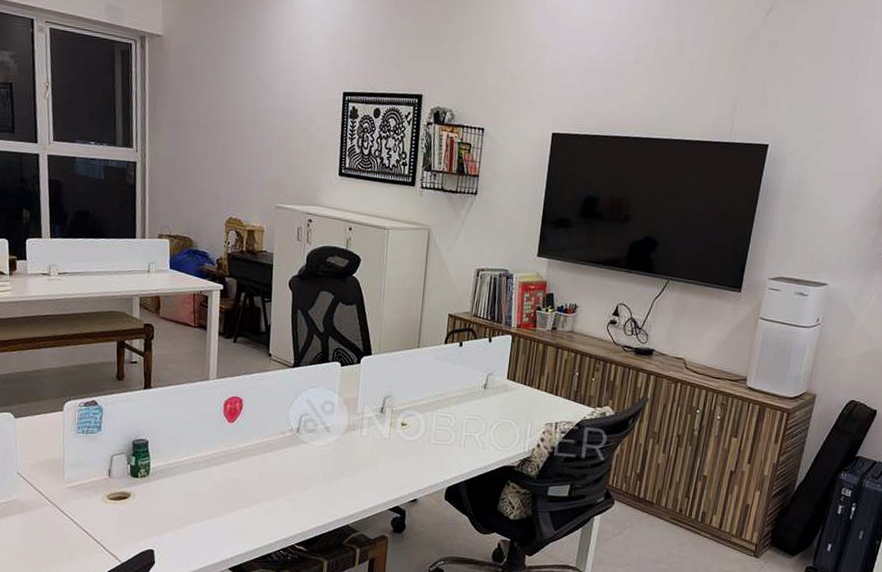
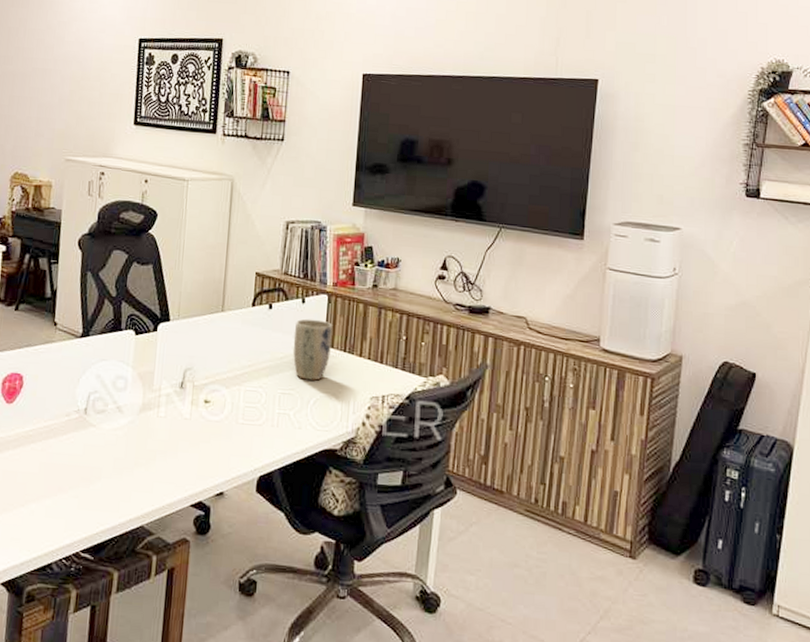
plant pot: none [479,355,515,409] -> present [293,318,333,381]

